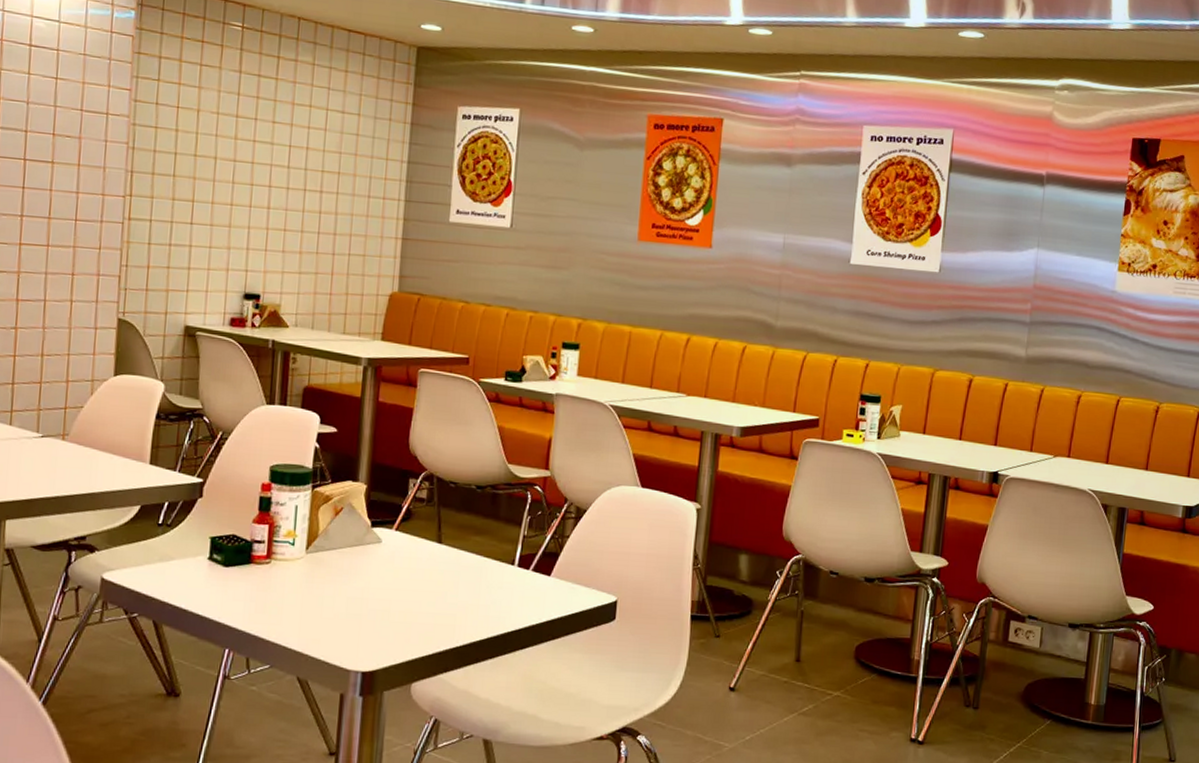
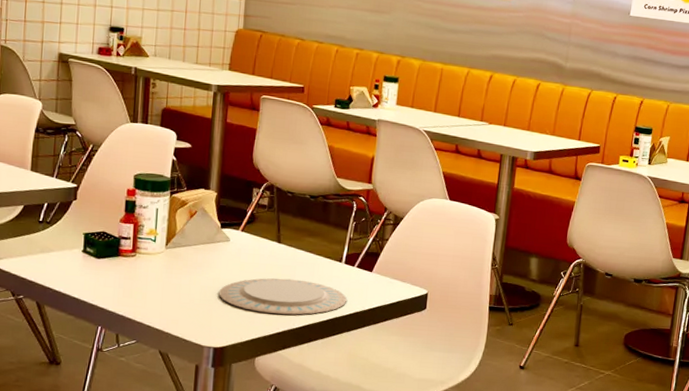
plate: none [368,585,522,630] -> present [219,278,348,315]

